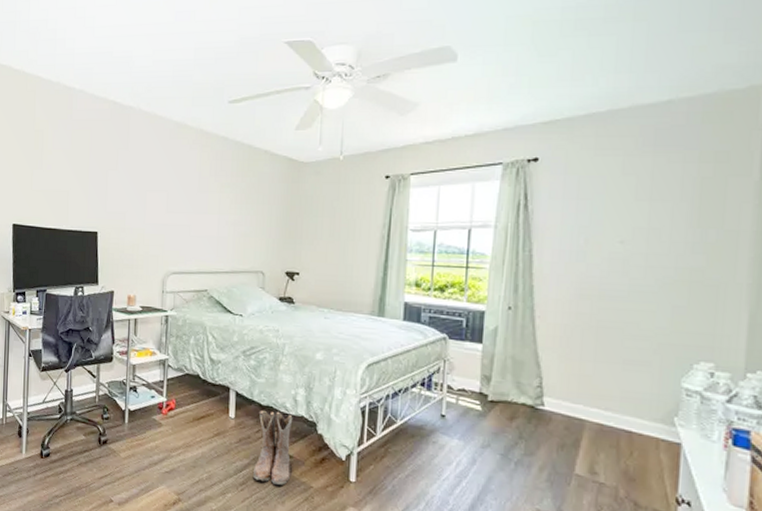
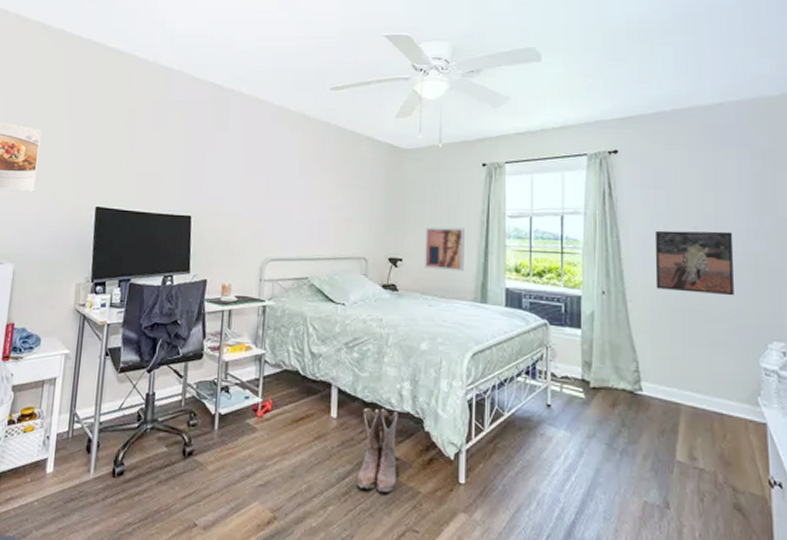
wall art: none [322,241,364,286] -> present [425,227,465,272]
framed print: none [569,244,667,314] -> present [654,230,734,296]

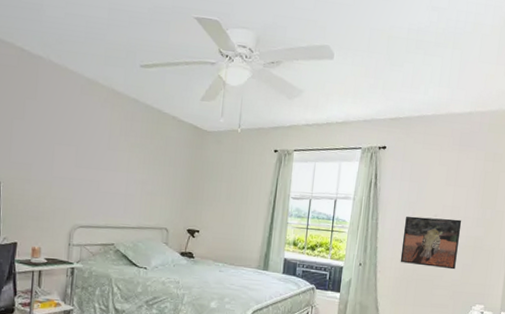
wall art: present [425,227,465,272] -> none [218,204,255,244]

